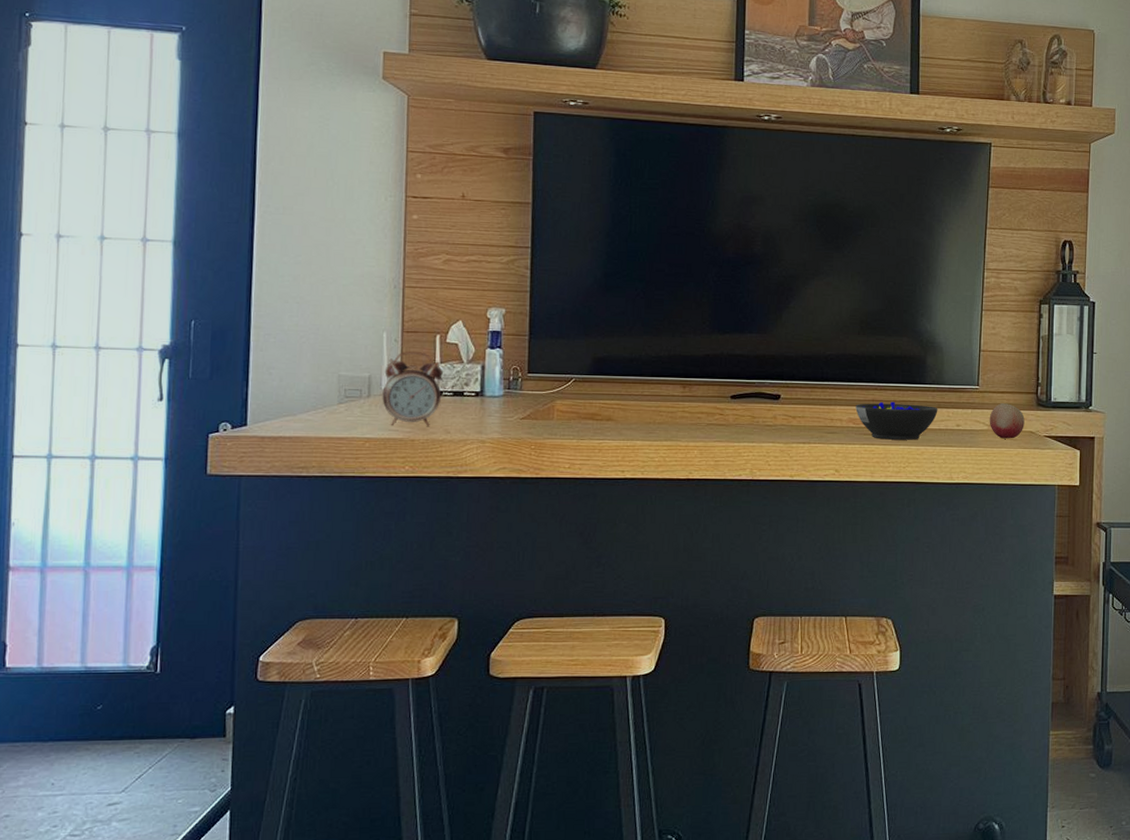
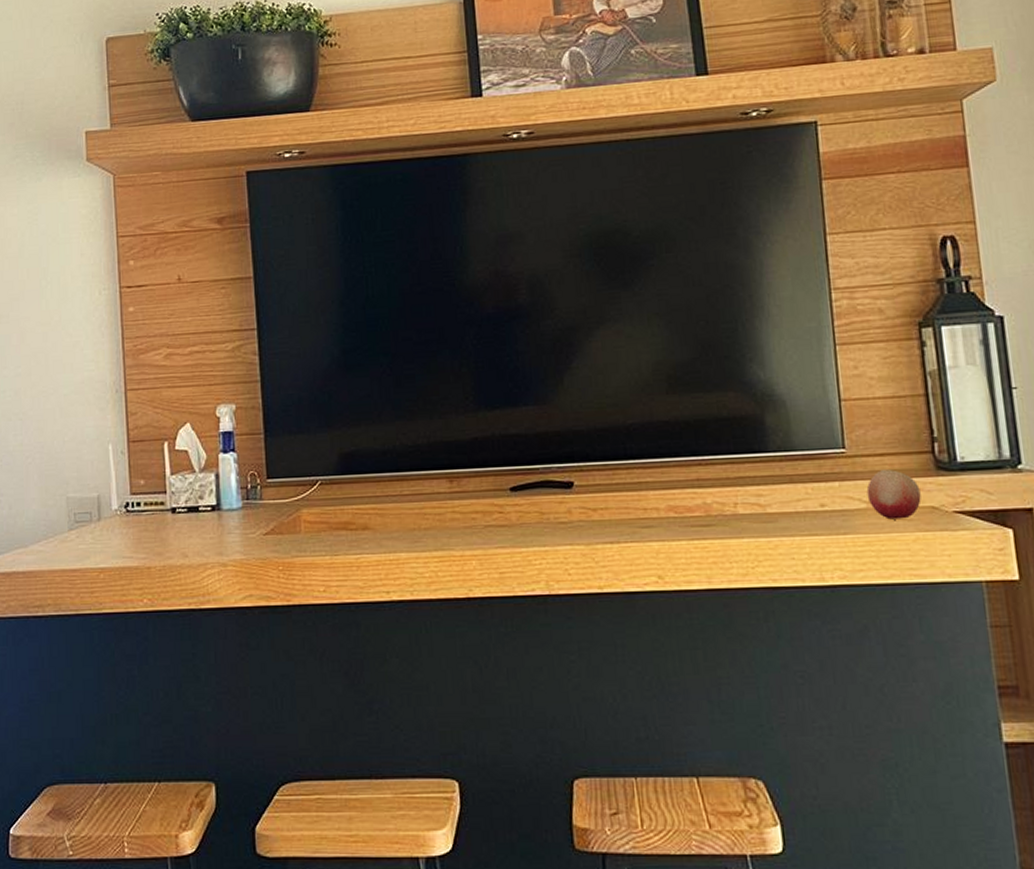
alarm clock: present [382,352,443,426] -> none [113,464,176,552]
cereal bowl: present [855,401,938,440] -> none [675,479,791,532]

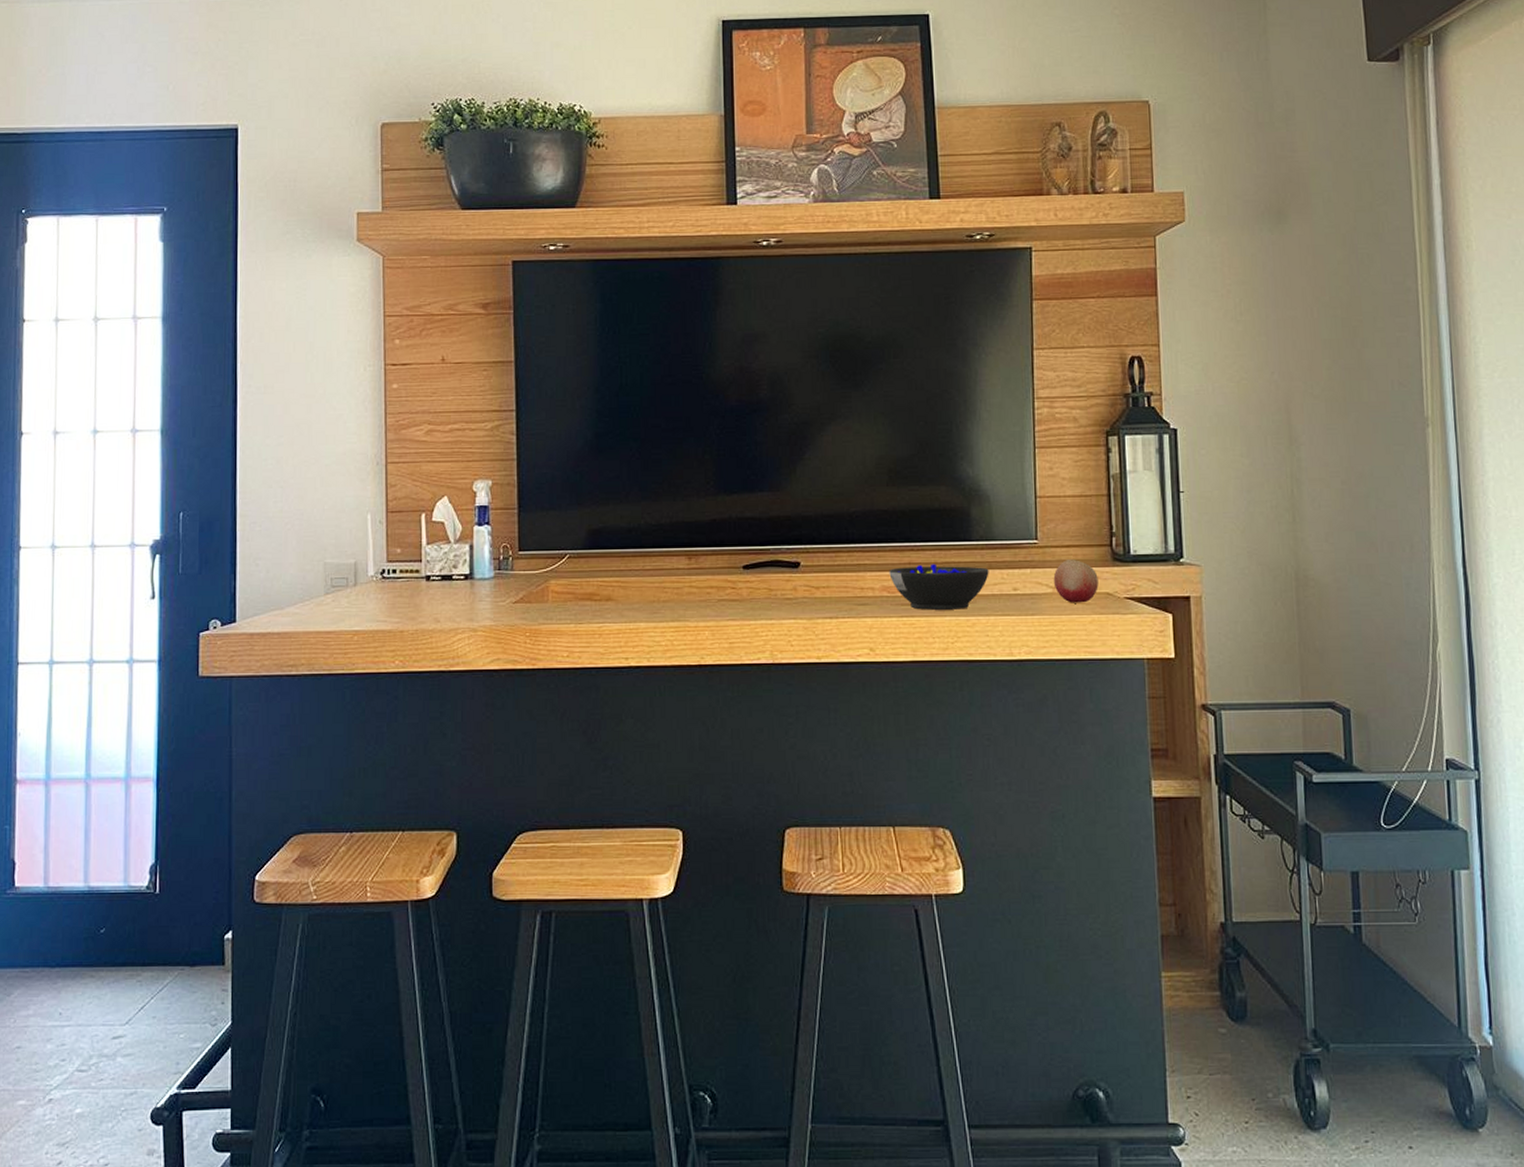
cereal bowl: none [675,479,791,532] -> present [889,564,989,610]

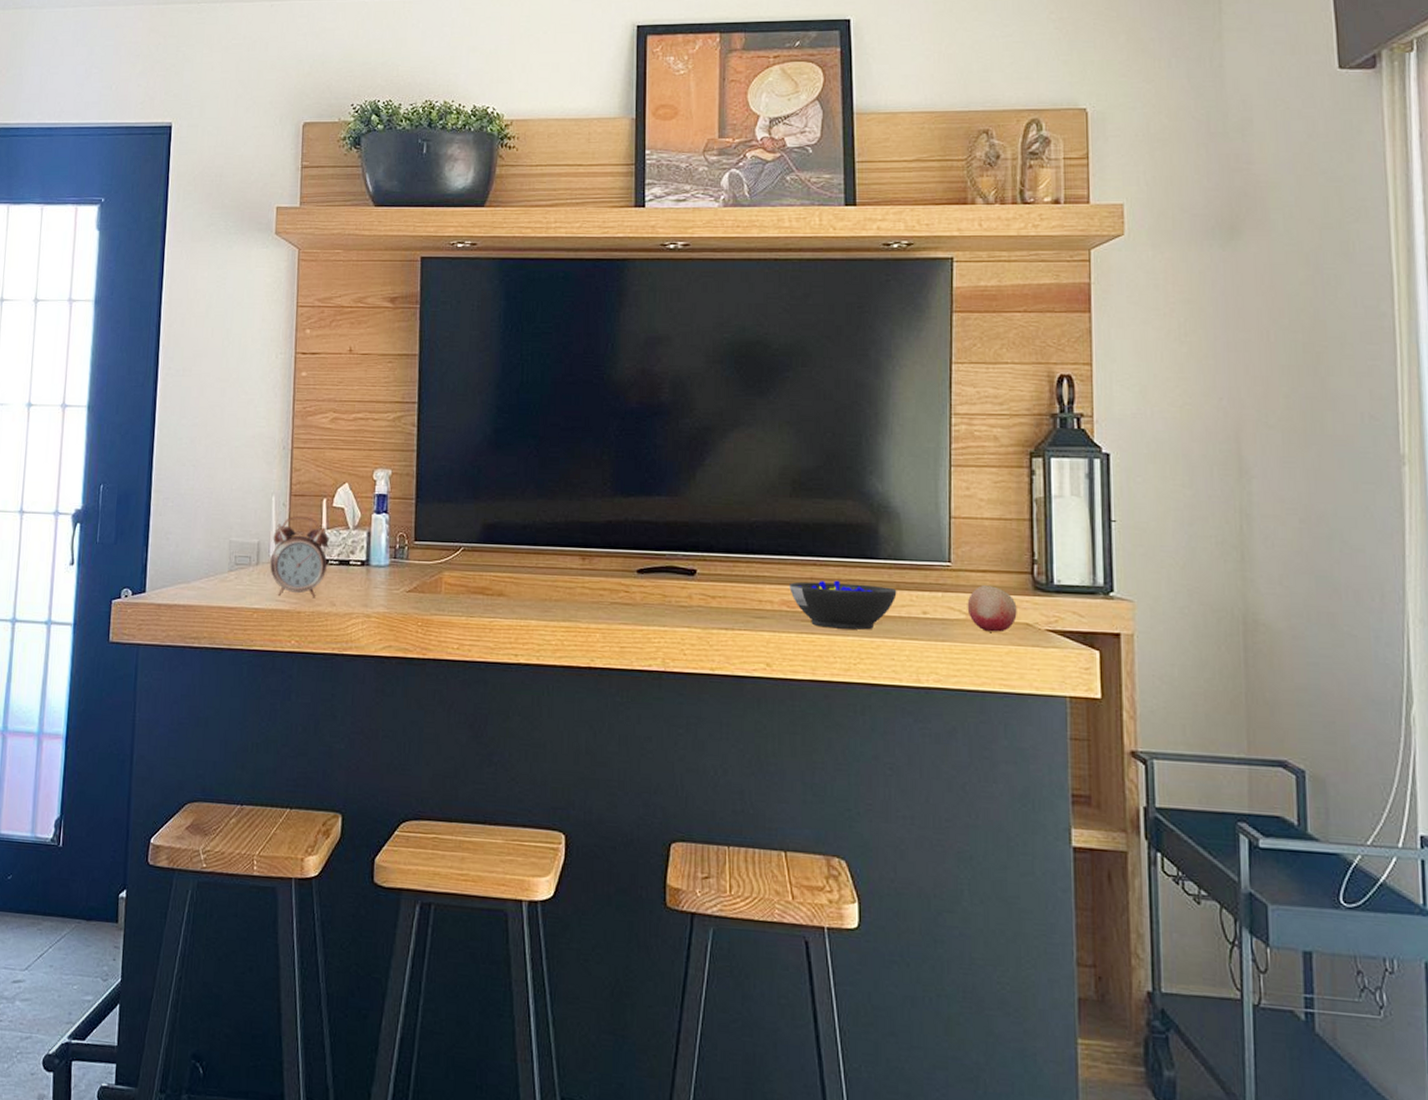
alarm clock: none [369,533,430,616] -> present [270,516,329,597]

